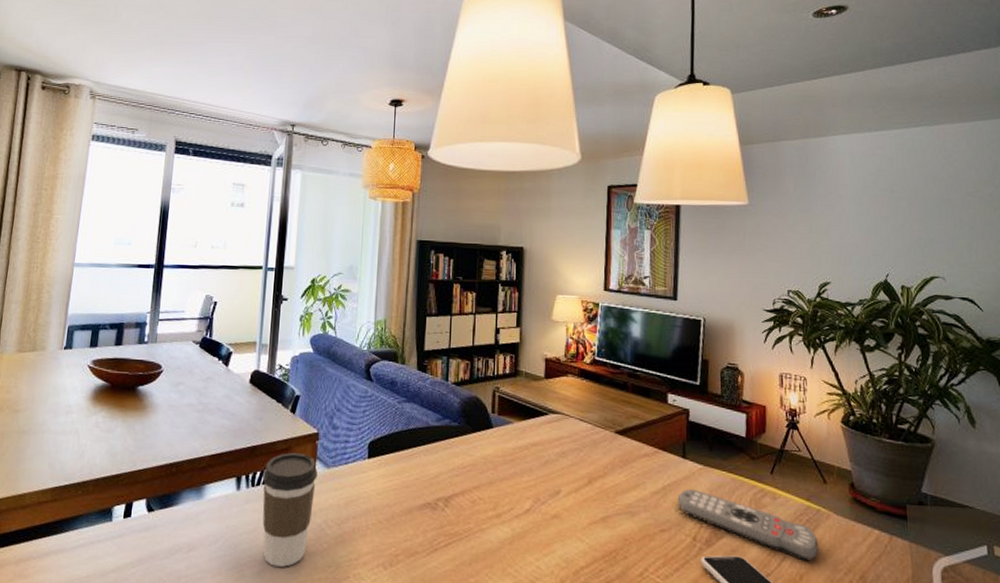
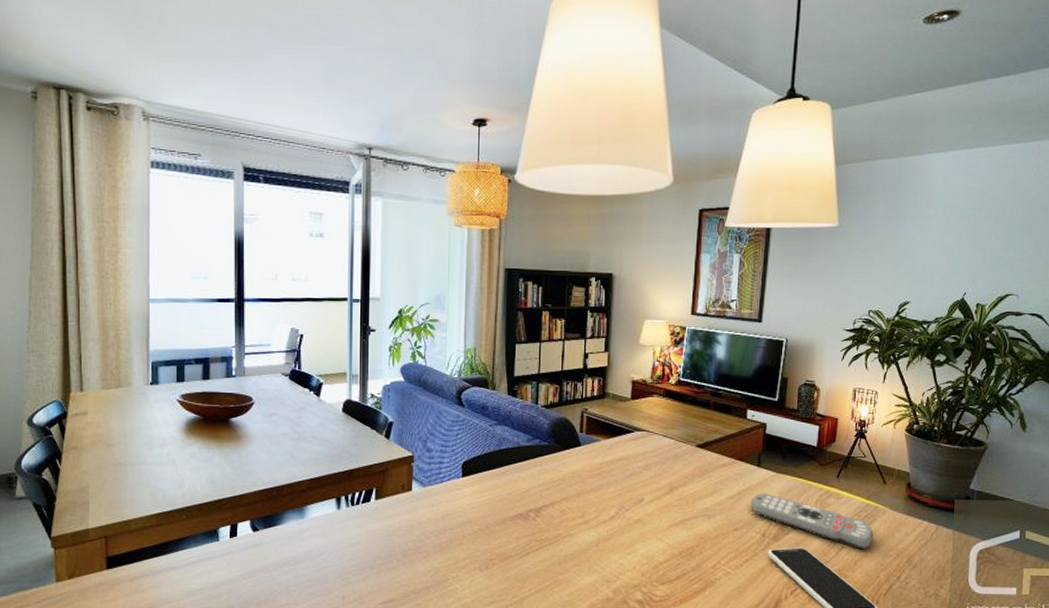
coffee cup: present [262,452,318,567] -> none [361,474,414,573]

